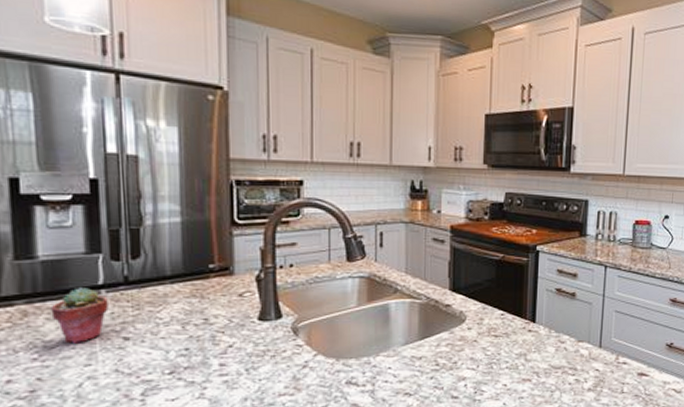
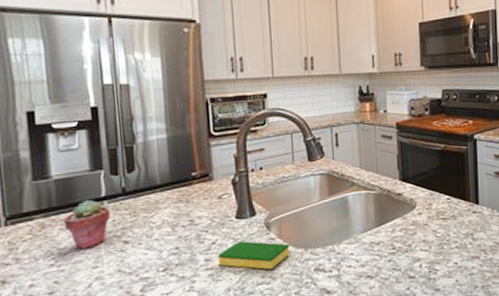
dish sponge: none [235,345,319,380] -> present [218,241,290,270]

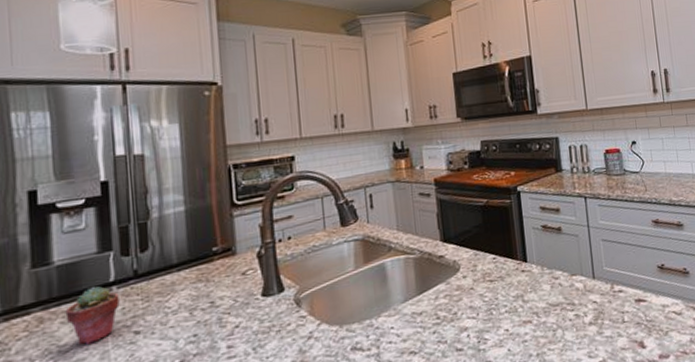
dish sponge: present [218,241,290,270] -> none [242,321,323,353]

